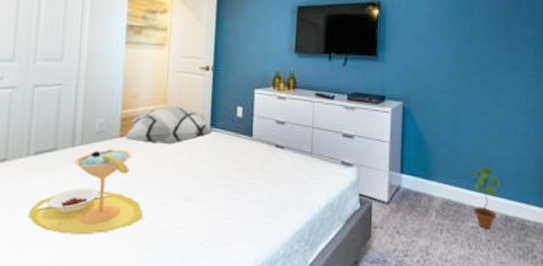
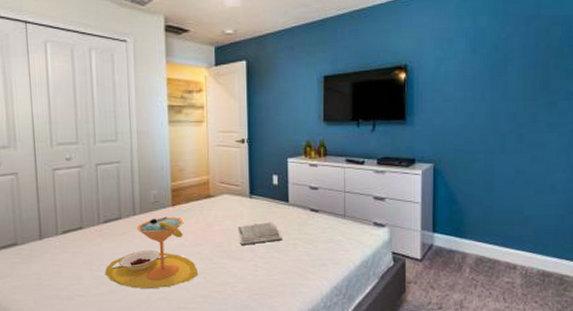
decorative pillow: present [124,106,214,145] -> none [175,177,253,212]
book: none [193,158,243,184] -> present [237,222,283,245]
potted plant: present [472,166,500,229] -> none [507,224,537,284]

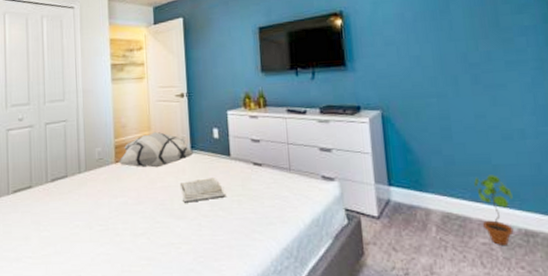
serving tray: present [105,216,199,289] -> none [51,173,142,251]
decorative pillow: none [175,177,253,212] -> present [118,132,194,168]
potted plant: none [507,224,537,284] -> present [474,174,514,245]

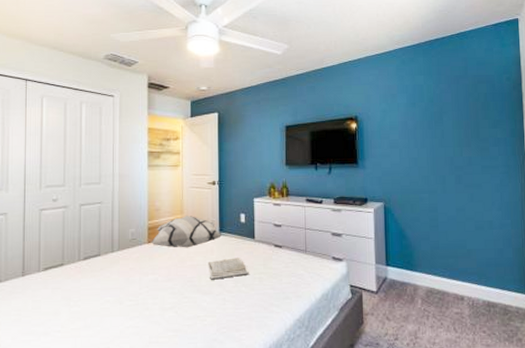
potted plant: present [474,174,514,245] -> none [452,257,481,314]

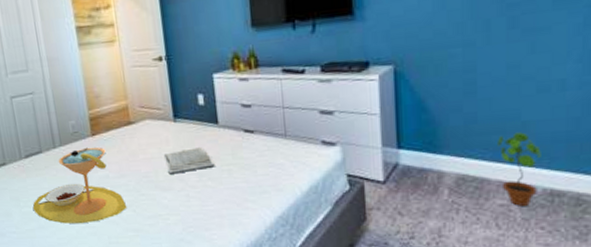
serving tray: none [82,253,171,324] -> present [32,147,127,224]
decorative pillow: present [151,216,222,248] -> none [95,101,178,140]
potted plant: none [452,257,481,314] -> present [498,132,541,206]

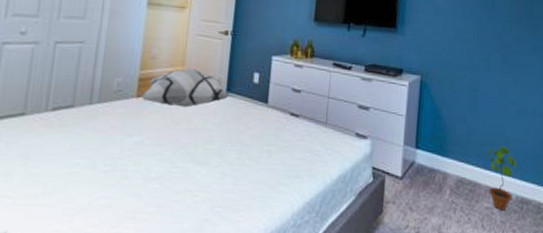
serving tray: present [32,147,127,224] -> none [42,108,156,194]
decorative pillow: none [95,101,178,140] -> present [140,69,230,108]
book: present [163,147,215,174] -> none [207,124,257,149]

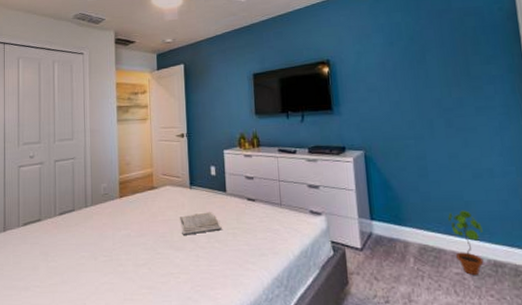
decorative pillow: present [140,69,230,108] -> none [123,169,193,203]
book: none [207,124,257,149] -> present [179,212,222,235]

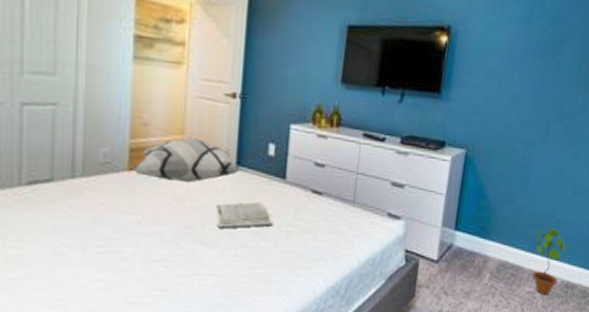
decorative pillow: none [123,169,193,203] -> present [133,138,240,183]

